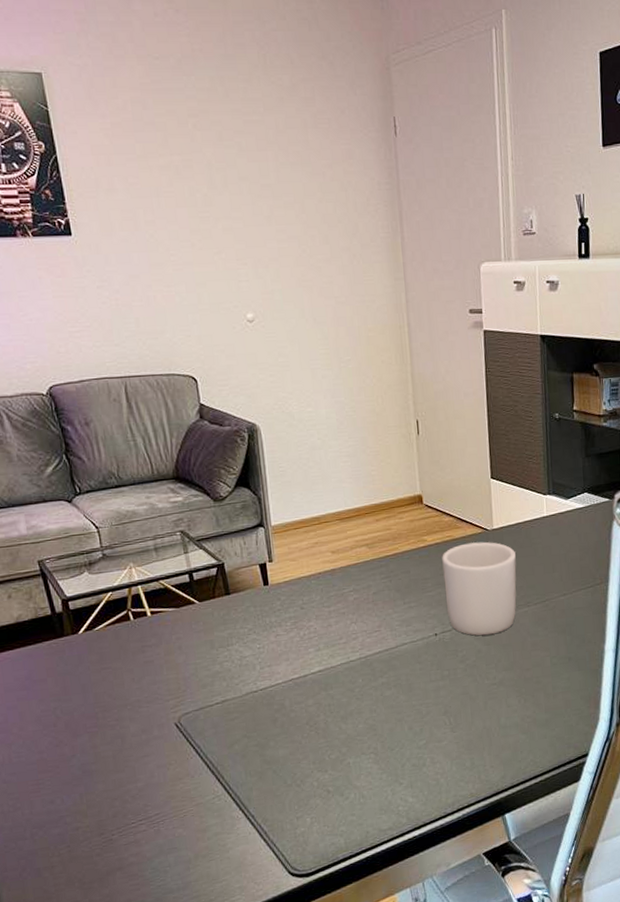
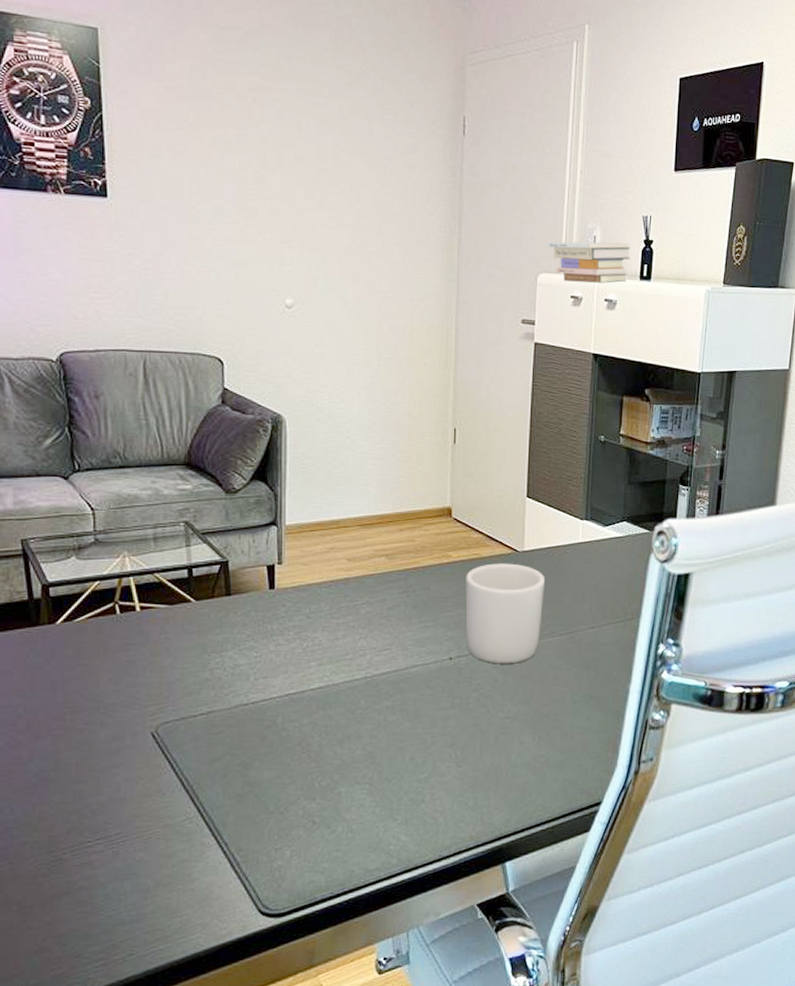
books: none [484,223,568,267] -> present [545,241,631,284]

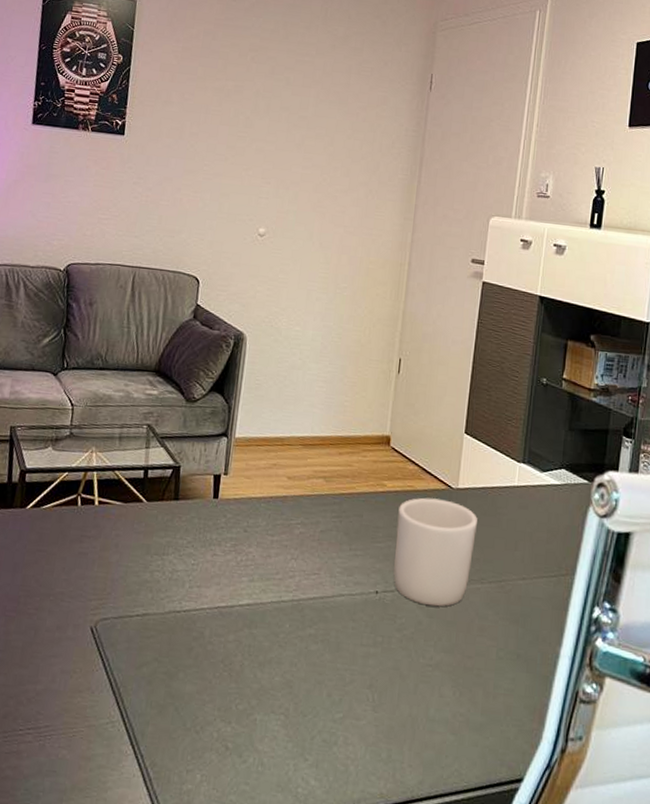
books: present [545,241,631,284] -> none [499,188,582,230]

